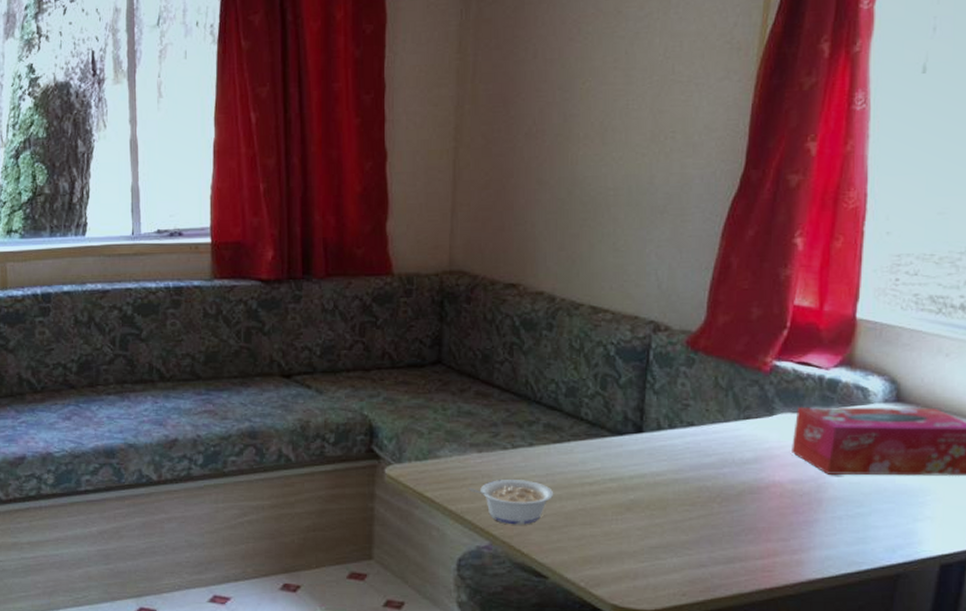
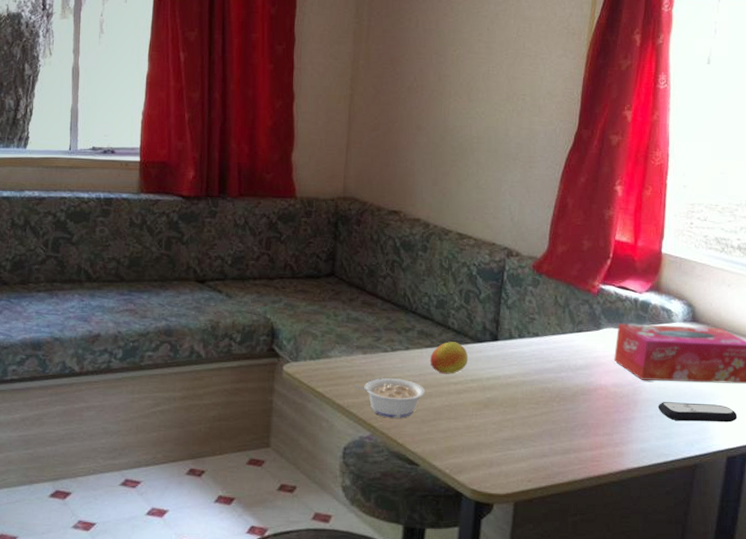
fruit: none [558,435,606,473] -> present [429,342,468,374]
remote control: none [848,500,956,523] -> present [658,402,737,423]

